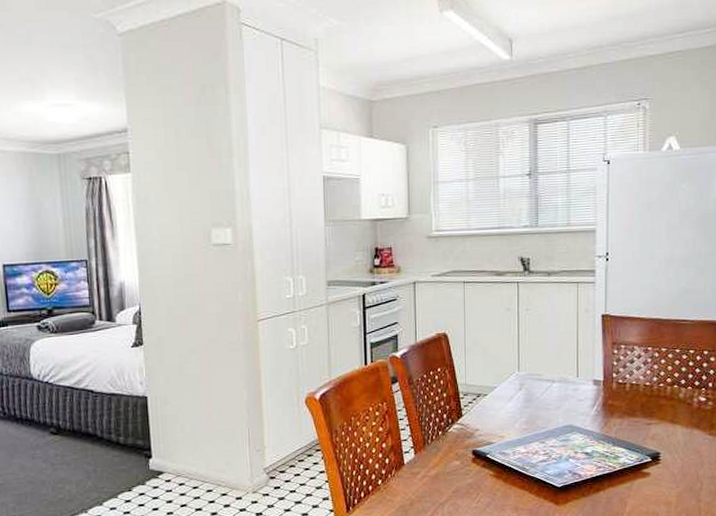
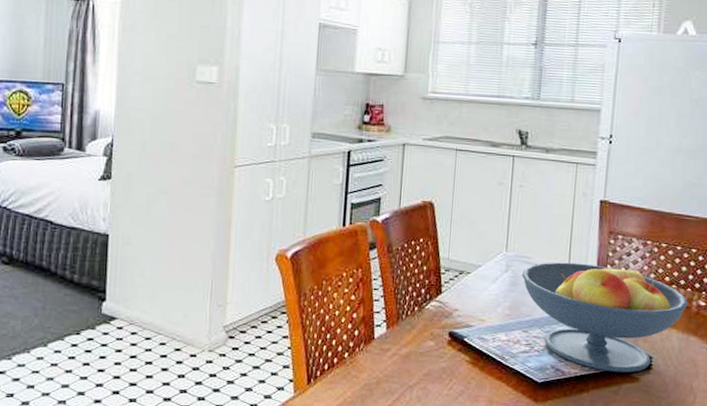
fruit bowl: none [534,370,690,470] -> present [521,262,688,373]

